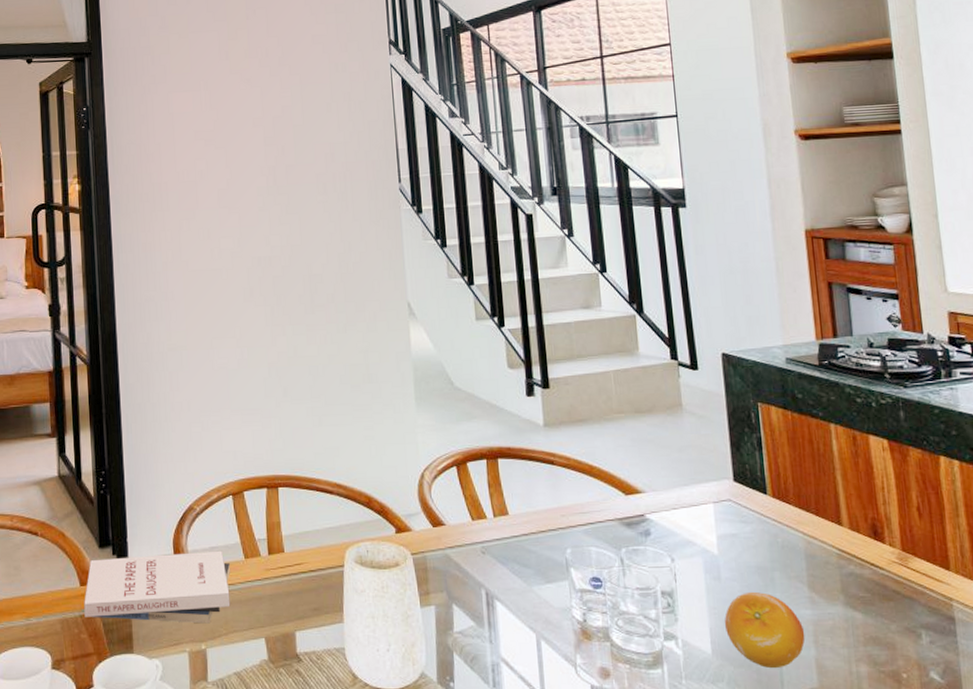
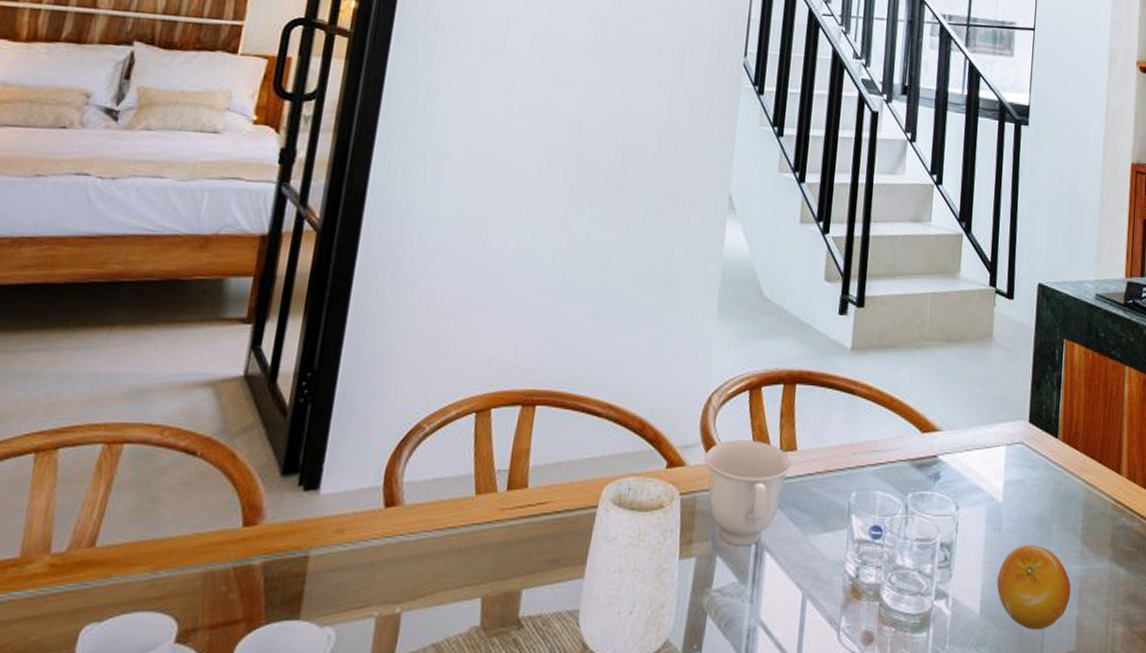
books: present [84,550,231,624] -> none [240,483,456,579]
teacup: none [427,508,507,597] -> present [704,440,793,547]

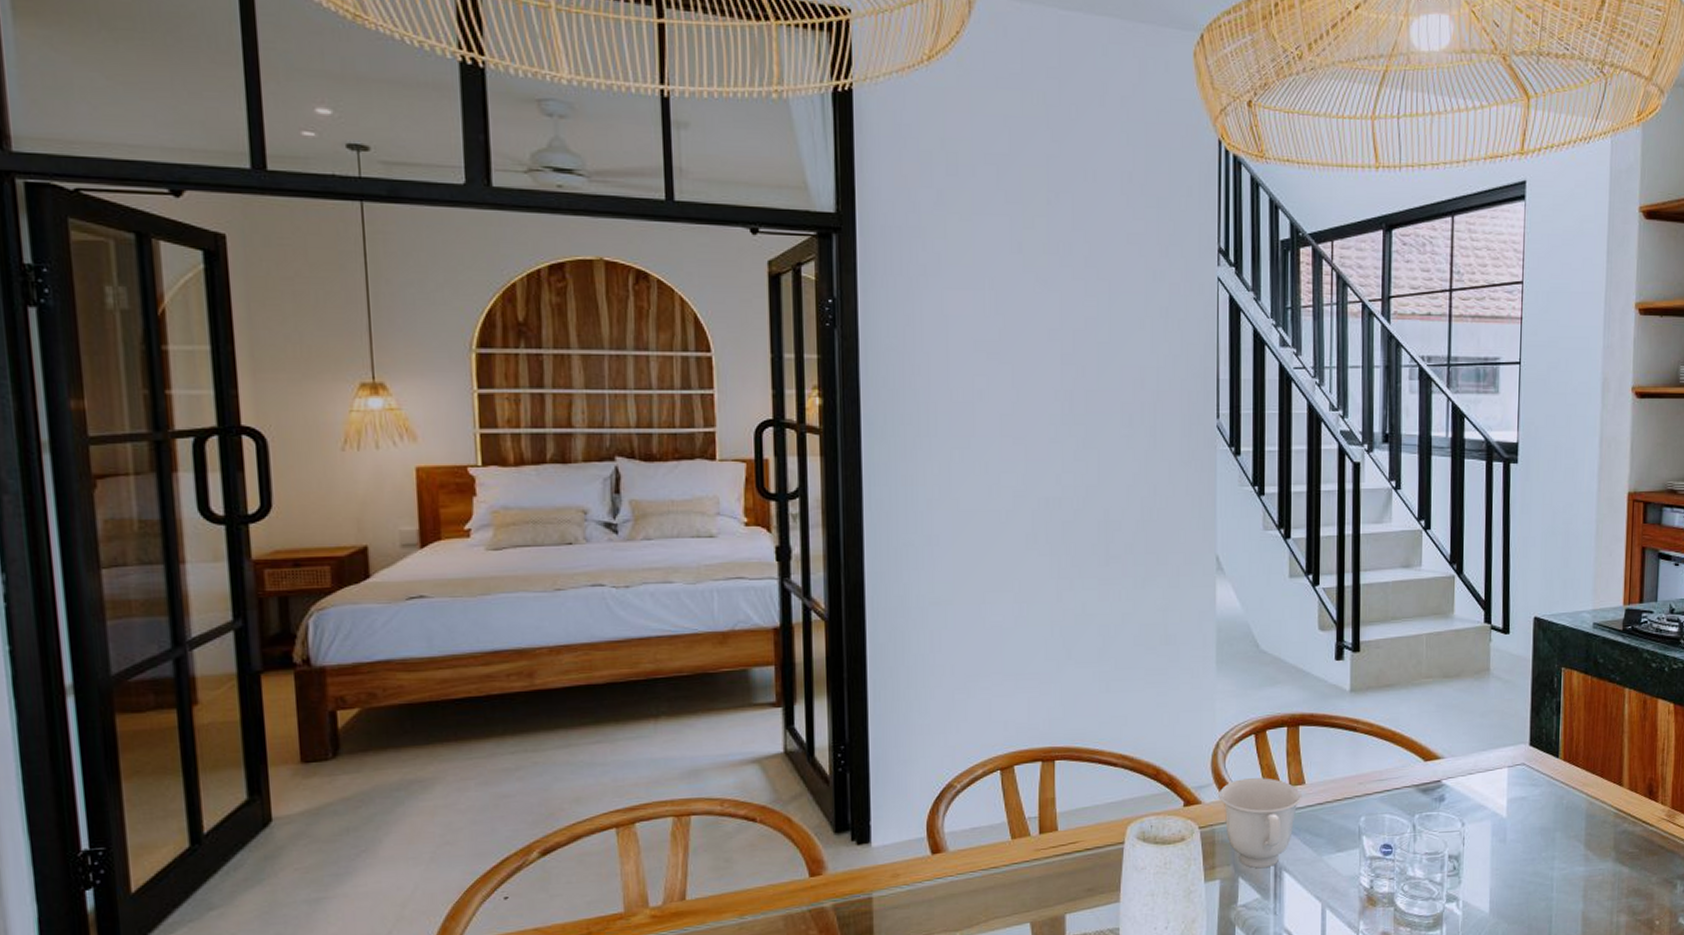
fruit: present [997,544,1071,629] -> none [1505,851,1576,923]

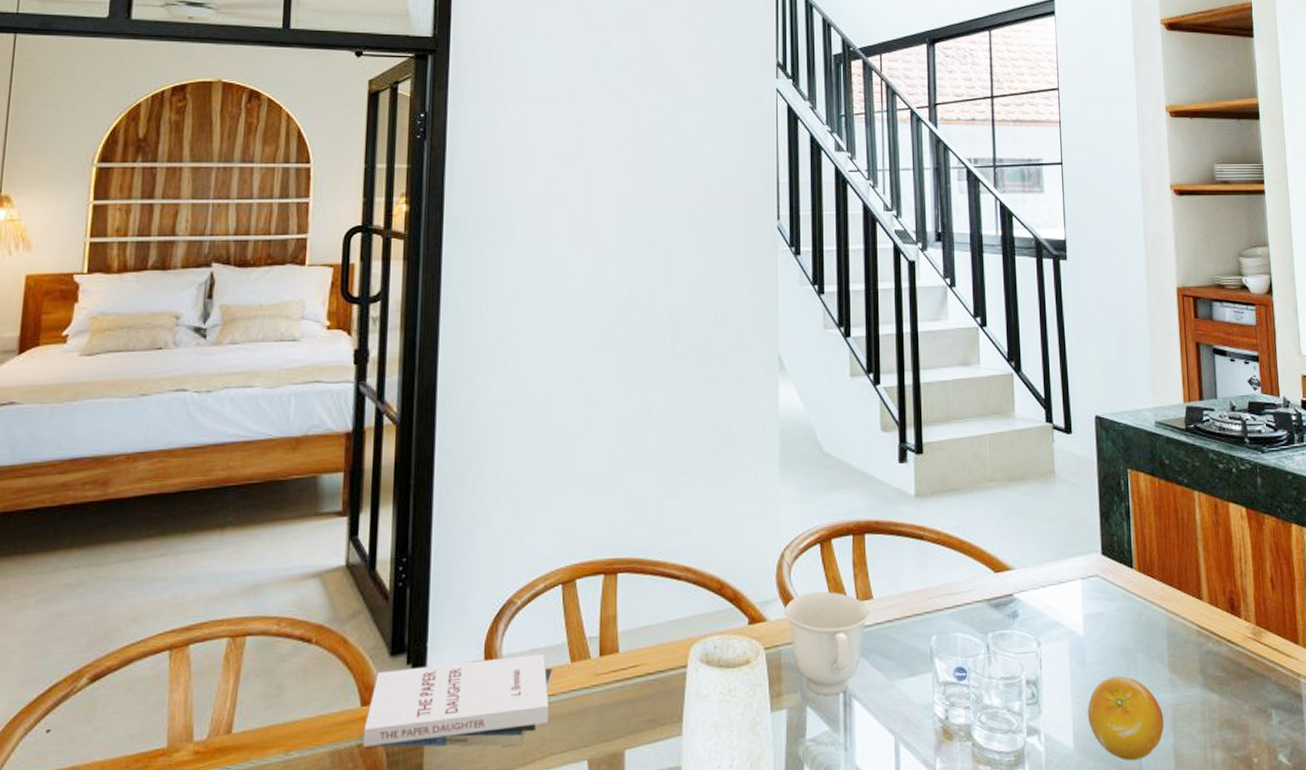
books: none [814,831,995,912] -> present [363,653,553,747]
fruit: none [1505,851,1576,923] -> present [1088,676,1165,761]

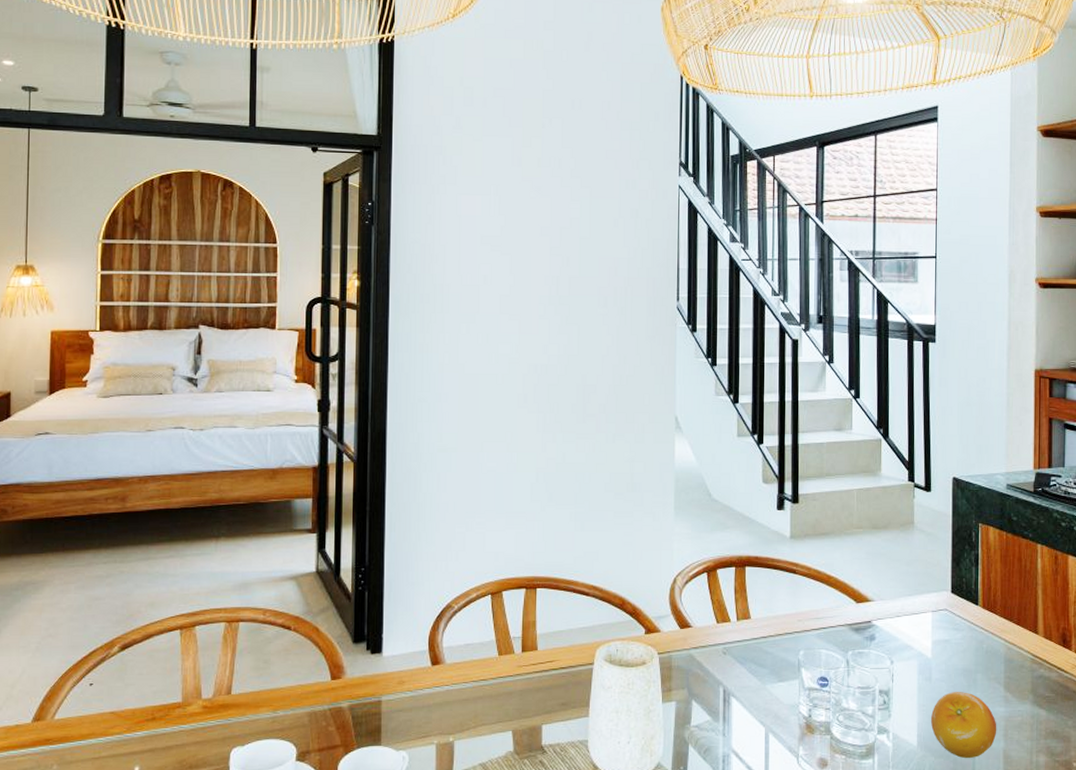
books: present [363,653,553,747] -> none [334,647,484,717]
teacup: present [784,592,871,696] -> none [675,611,748,693]

